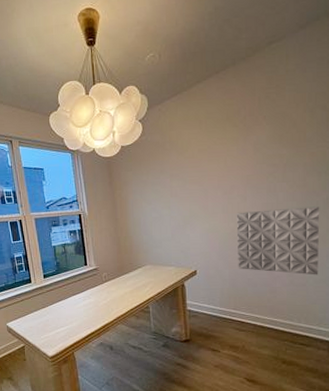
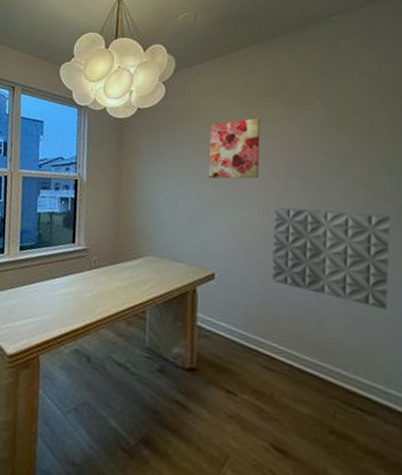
wall art: none [182,141,222,198] -> present [208,117,261,179]

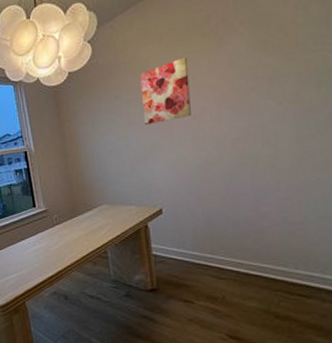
decorative wall panel: present [271,206,391,310] -> none [209,125,321,211]

